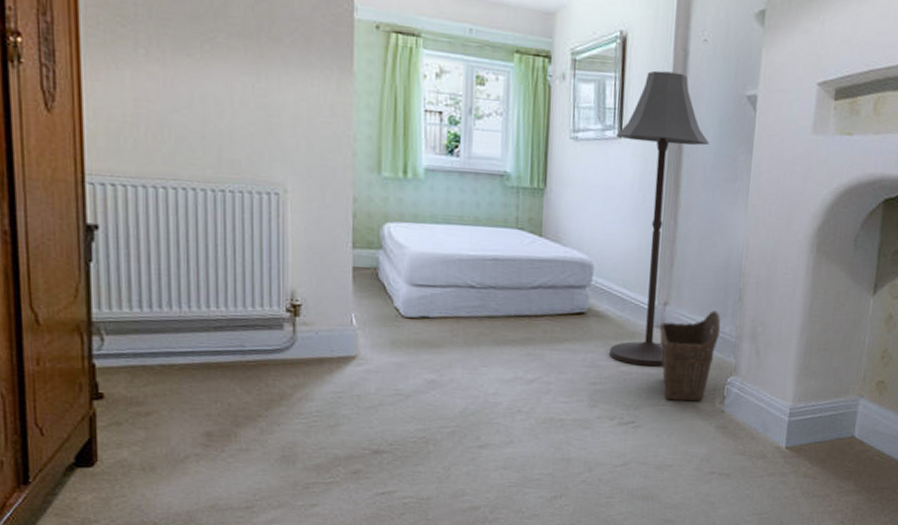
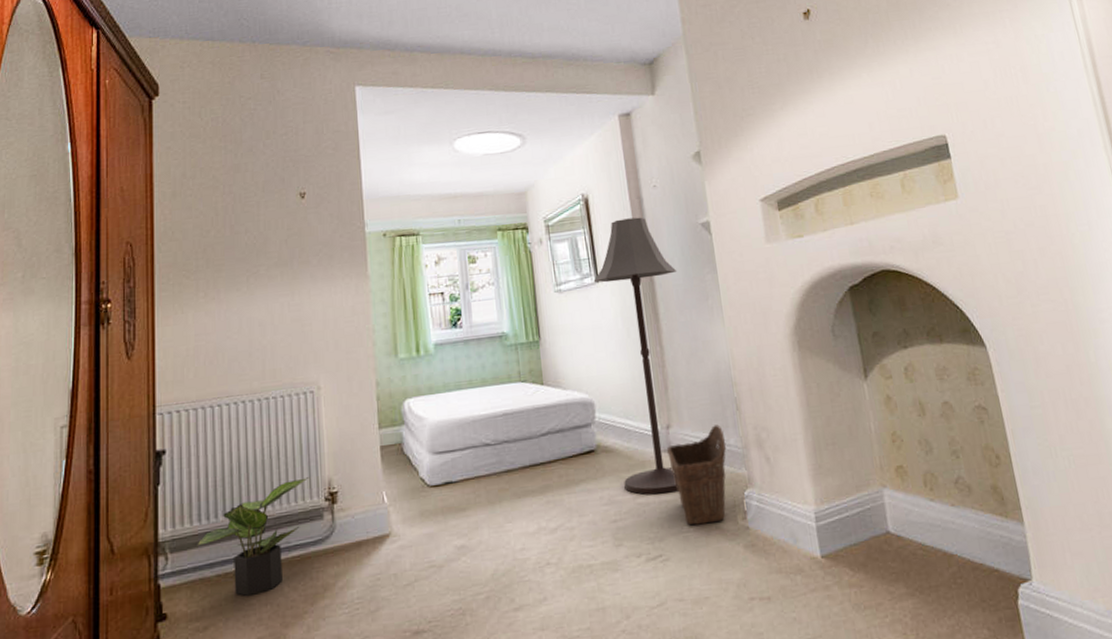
potted plant: none [136,284,269,392] -> present [195,477,309,597]

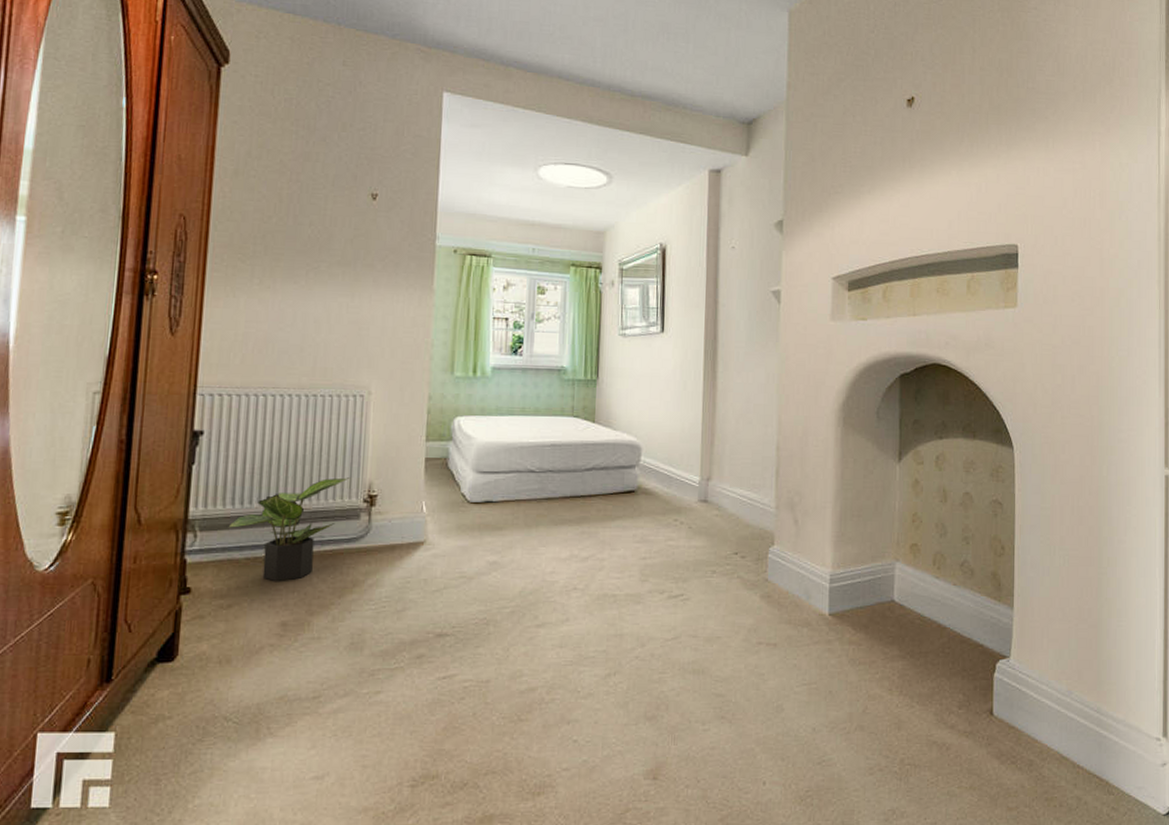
floor lamp: present [593,217,679,495] -> none [658,274,742,539]
wicker basket: present [667,424,727,526] -> none [704,483,760,572]

